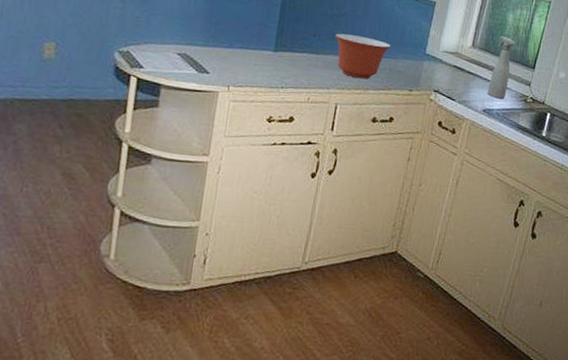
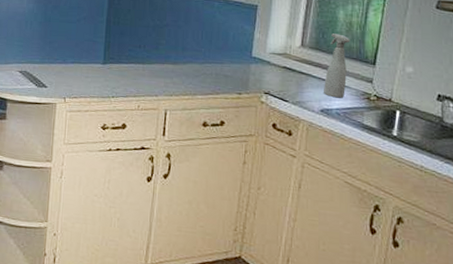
mixing bowl: present [335,33,391,79] -> none [159,43,215,85]

